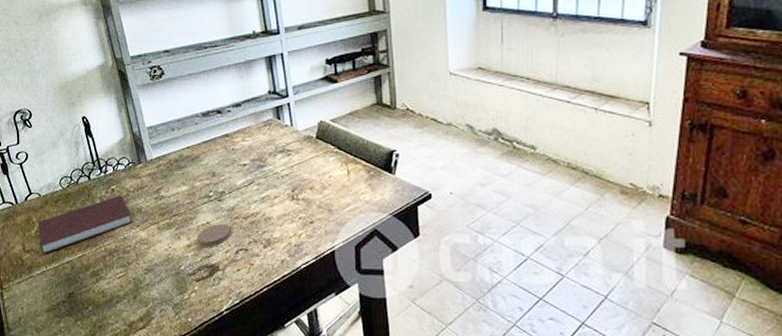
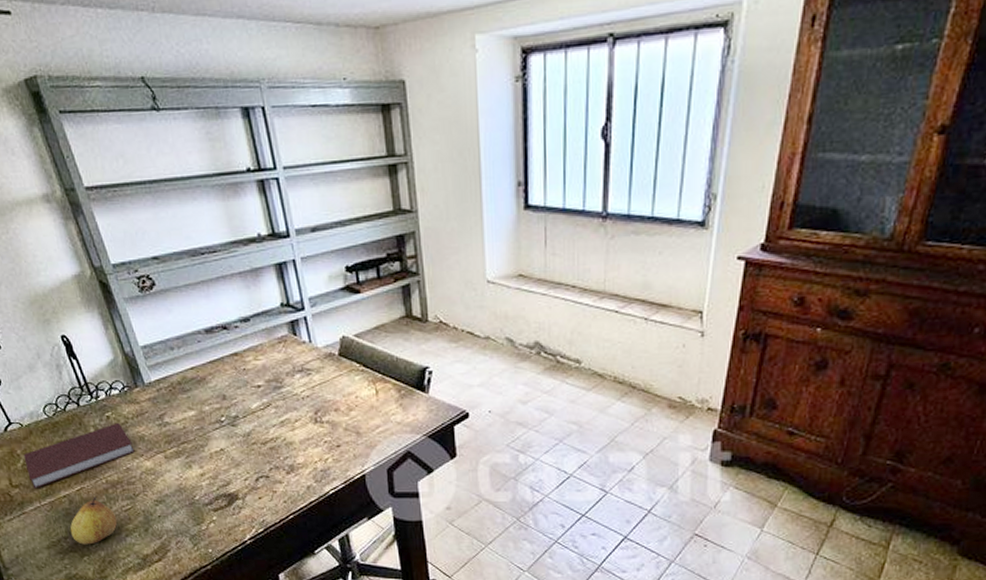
fruit: none [68,263,111,310] -> present [70,496,118,545]
coaster: present [196,224,231,247] -> none [210,451,249,475]

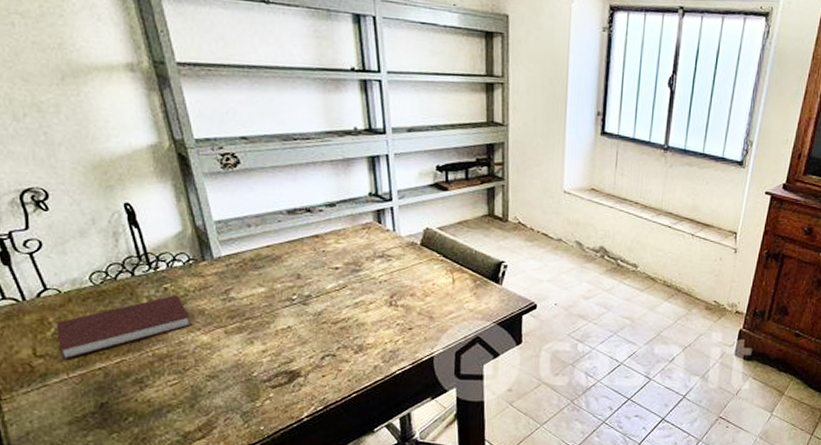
fruit: present [70,496,118,545] -> none [100,370,160,421]

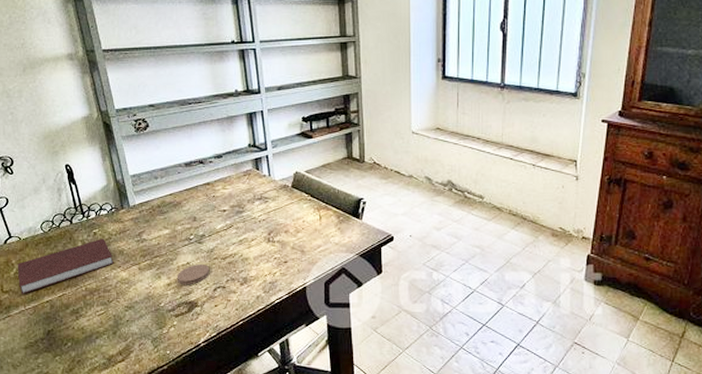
coaster: none [274,329,317,353] -> present [177,264,210,285]

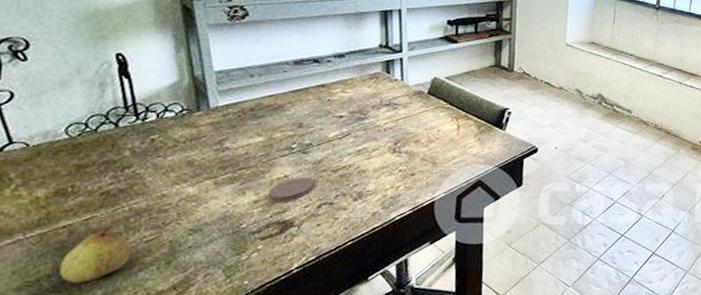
notebook: present [17,238,114,294] -> none [17,146,178,218]
fruit: none [47,302,90,346] -> present [58,226,132,283]

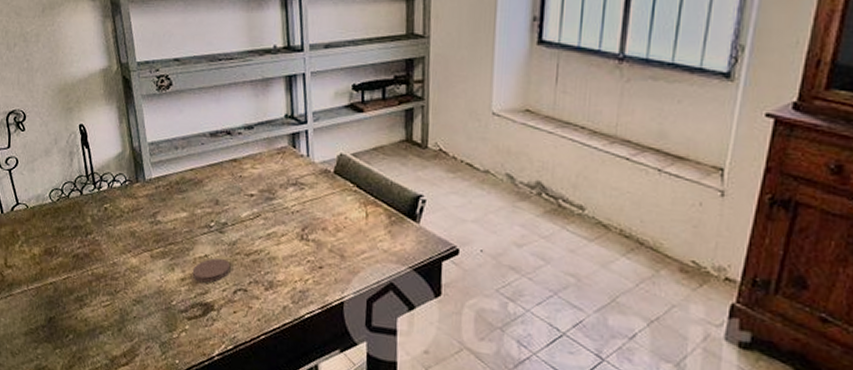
fruit: present [58,226,132,283] -> none [49,287,95,338]

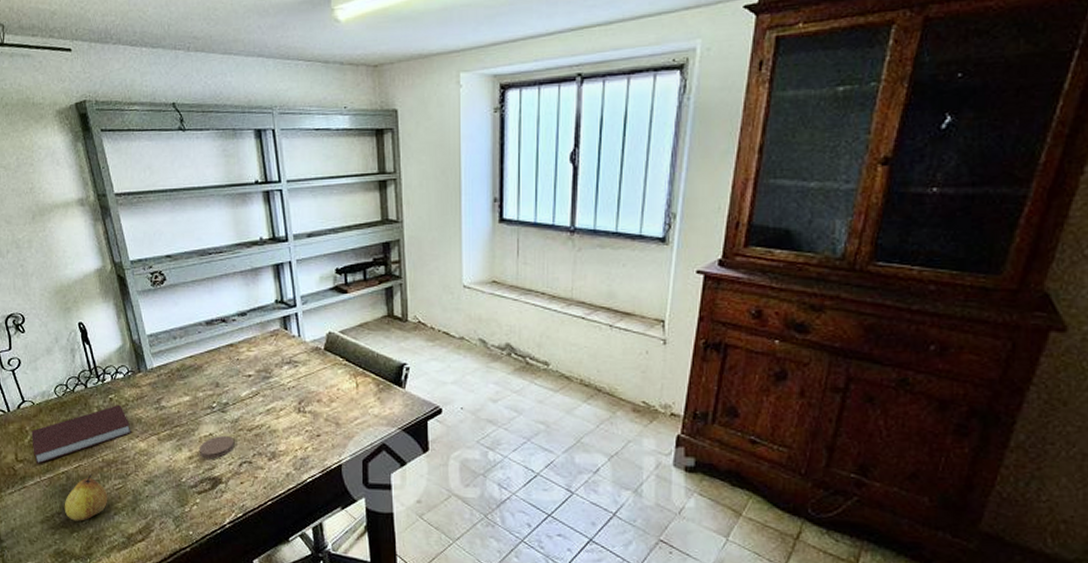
notebook: none [22,215,124,272] -> present [31,404,131,464]
fruit: none [49,287,95,338] -> present [64,474,108,521]

